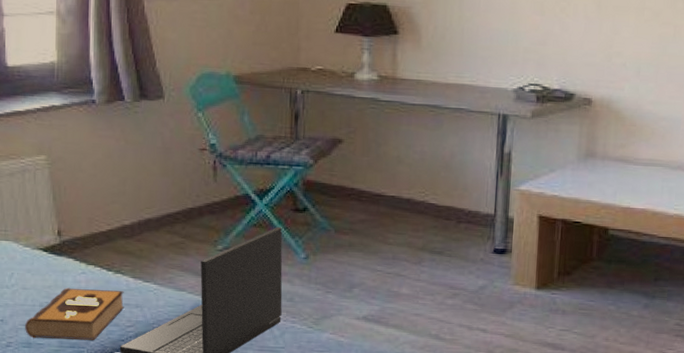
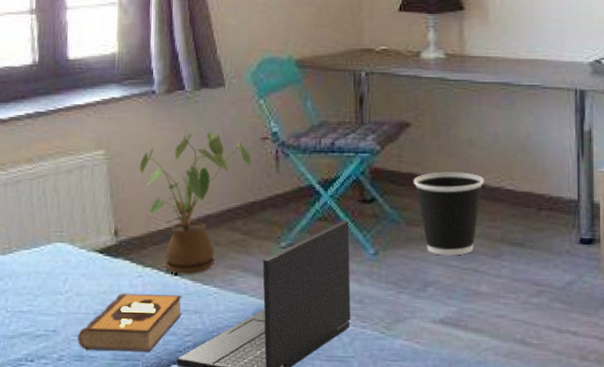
house plant: none [80,141,190,273] -> present [139,132,252,275]
wastebasket: none [343,185,409,261] -> present [413,172,484,256]

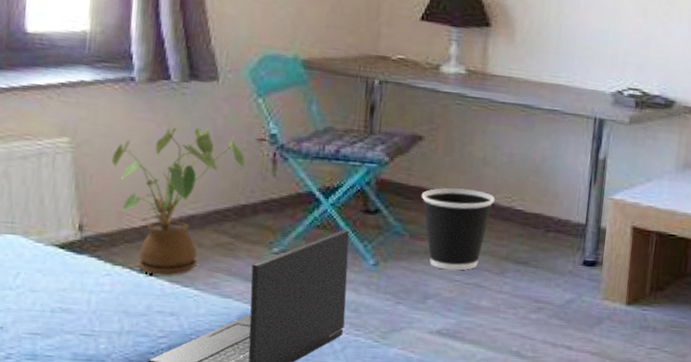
hardback book: present [78,292,183,352] -> none [30,291,158,353]

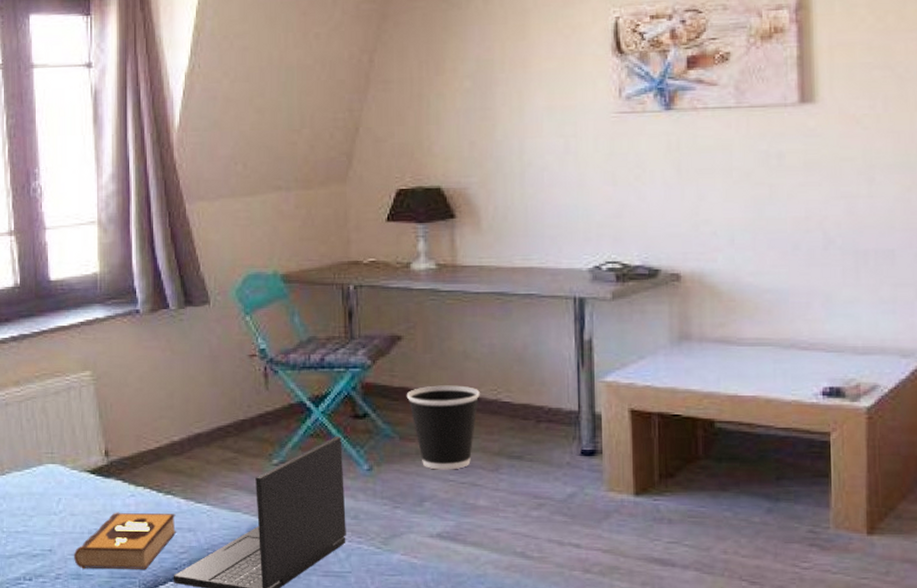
hardback book: none [30,291,158,353] -> present [74,512,177,569]
house plant: present [111,127,245,276] -> none [126,350,240,493]

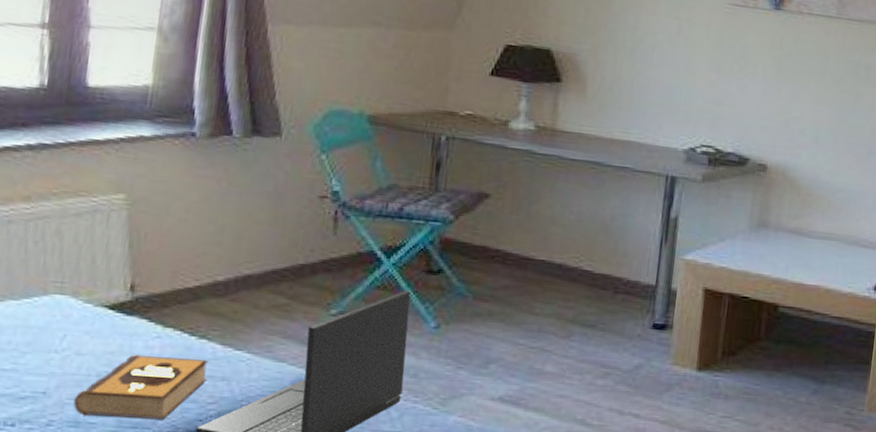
wastebasket: present [406,385,480,470] -> none [486,247,562,334]

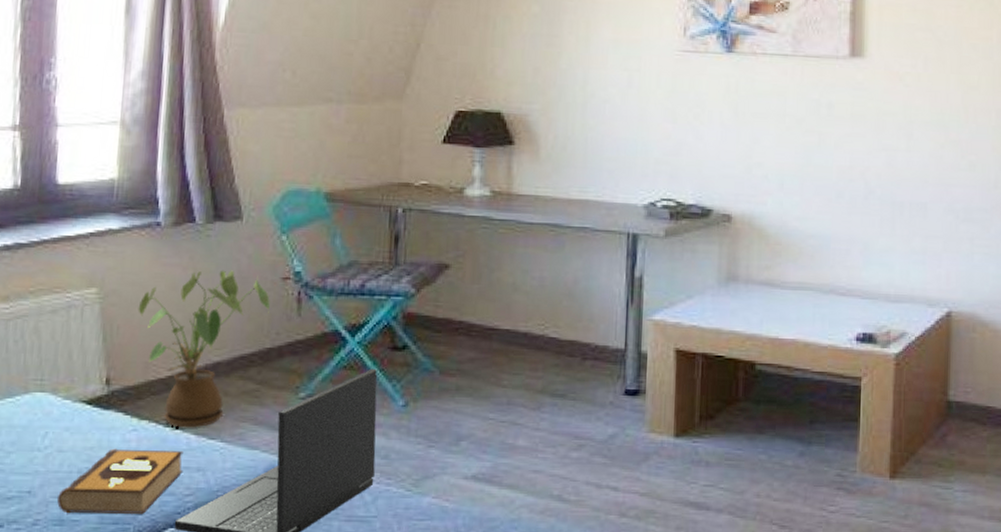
house plant: none [167,184,306,338] -> present [138,270,270,428]

